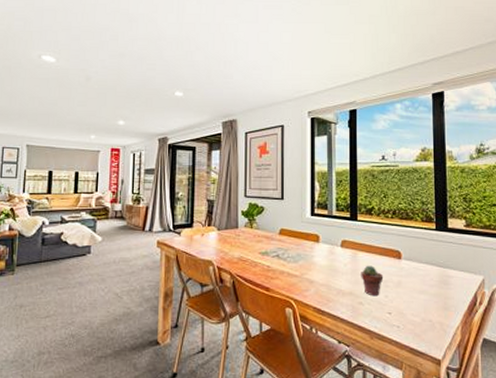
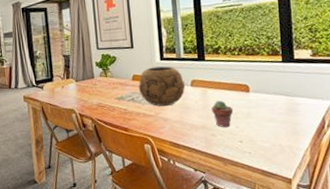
decorative bowl: none [285,222,335,266] -> present [138,66,186,106]

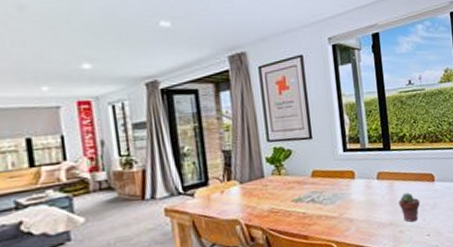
decorative bowl: present [138,66,186,106] -> none [319,158,371,206]

